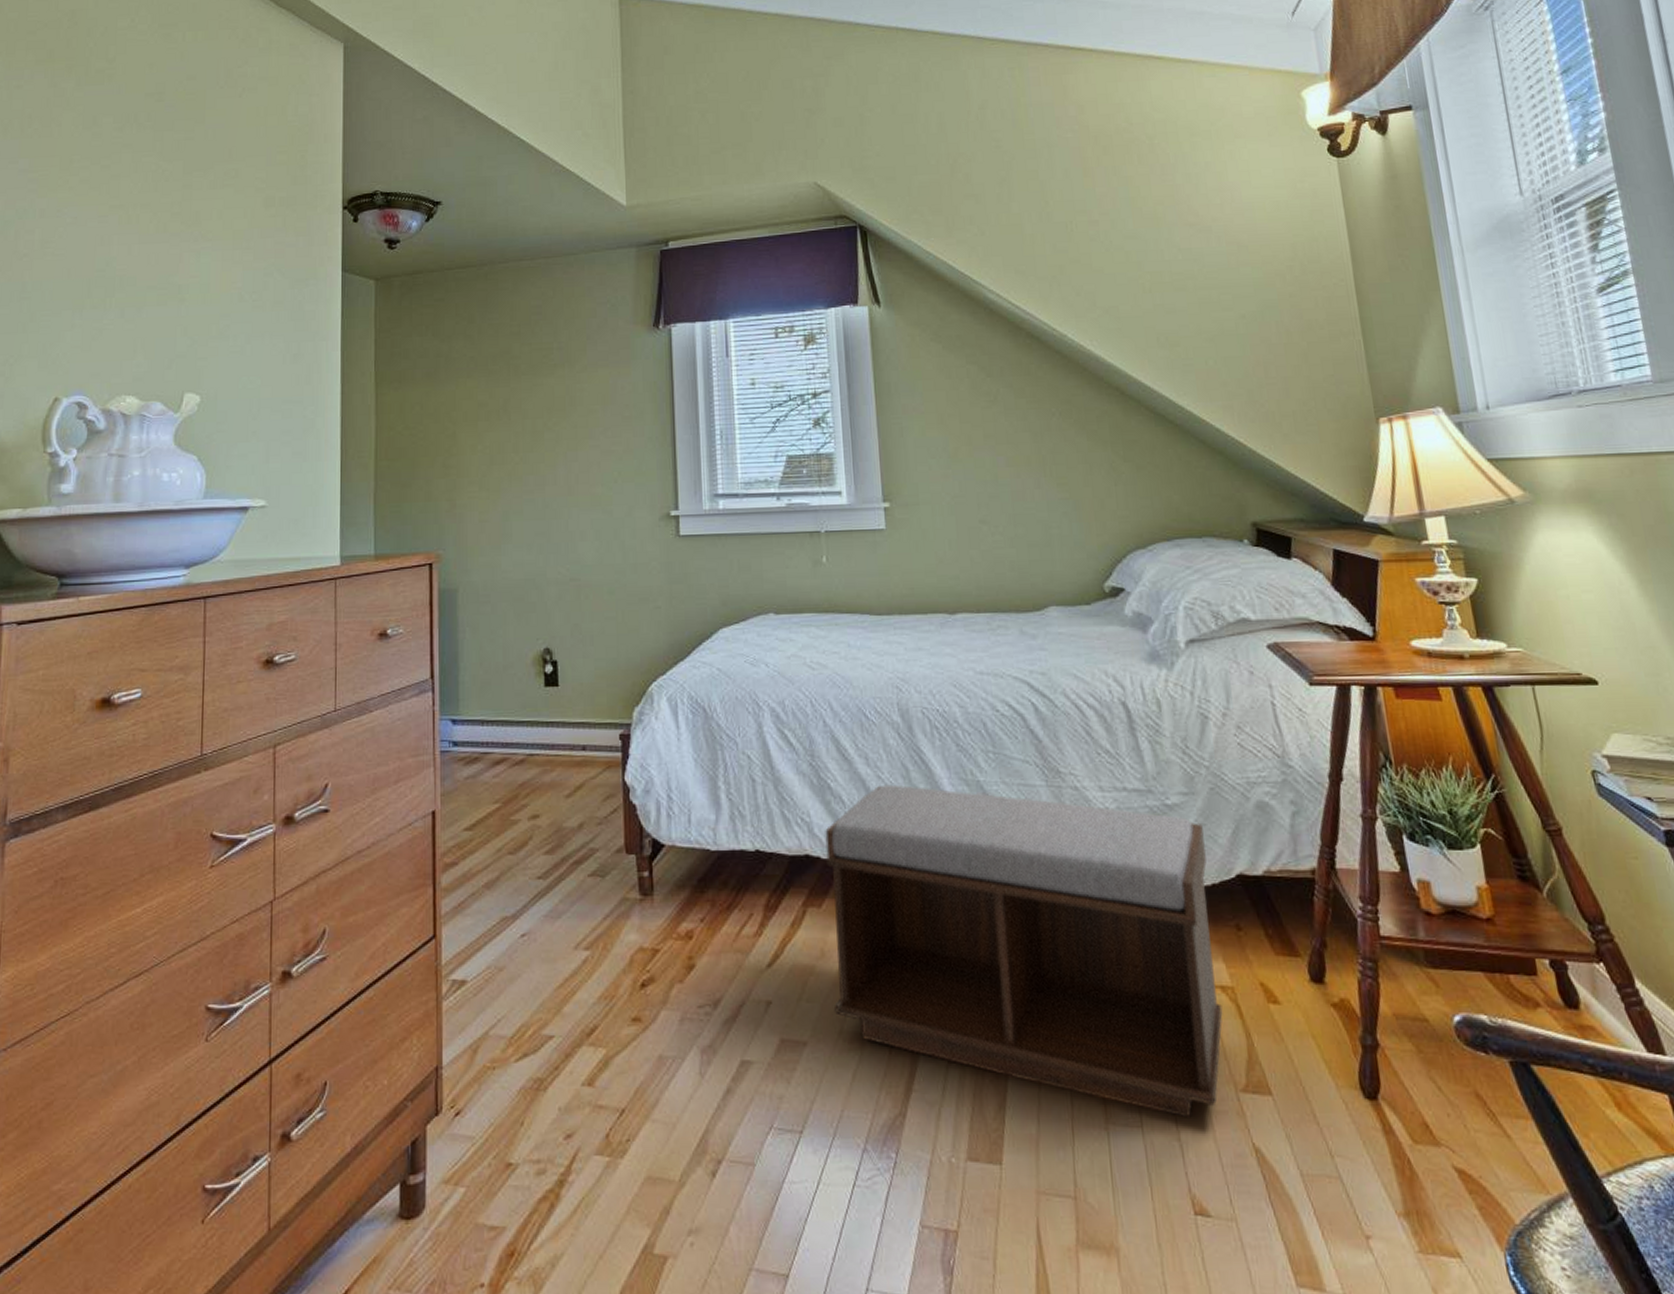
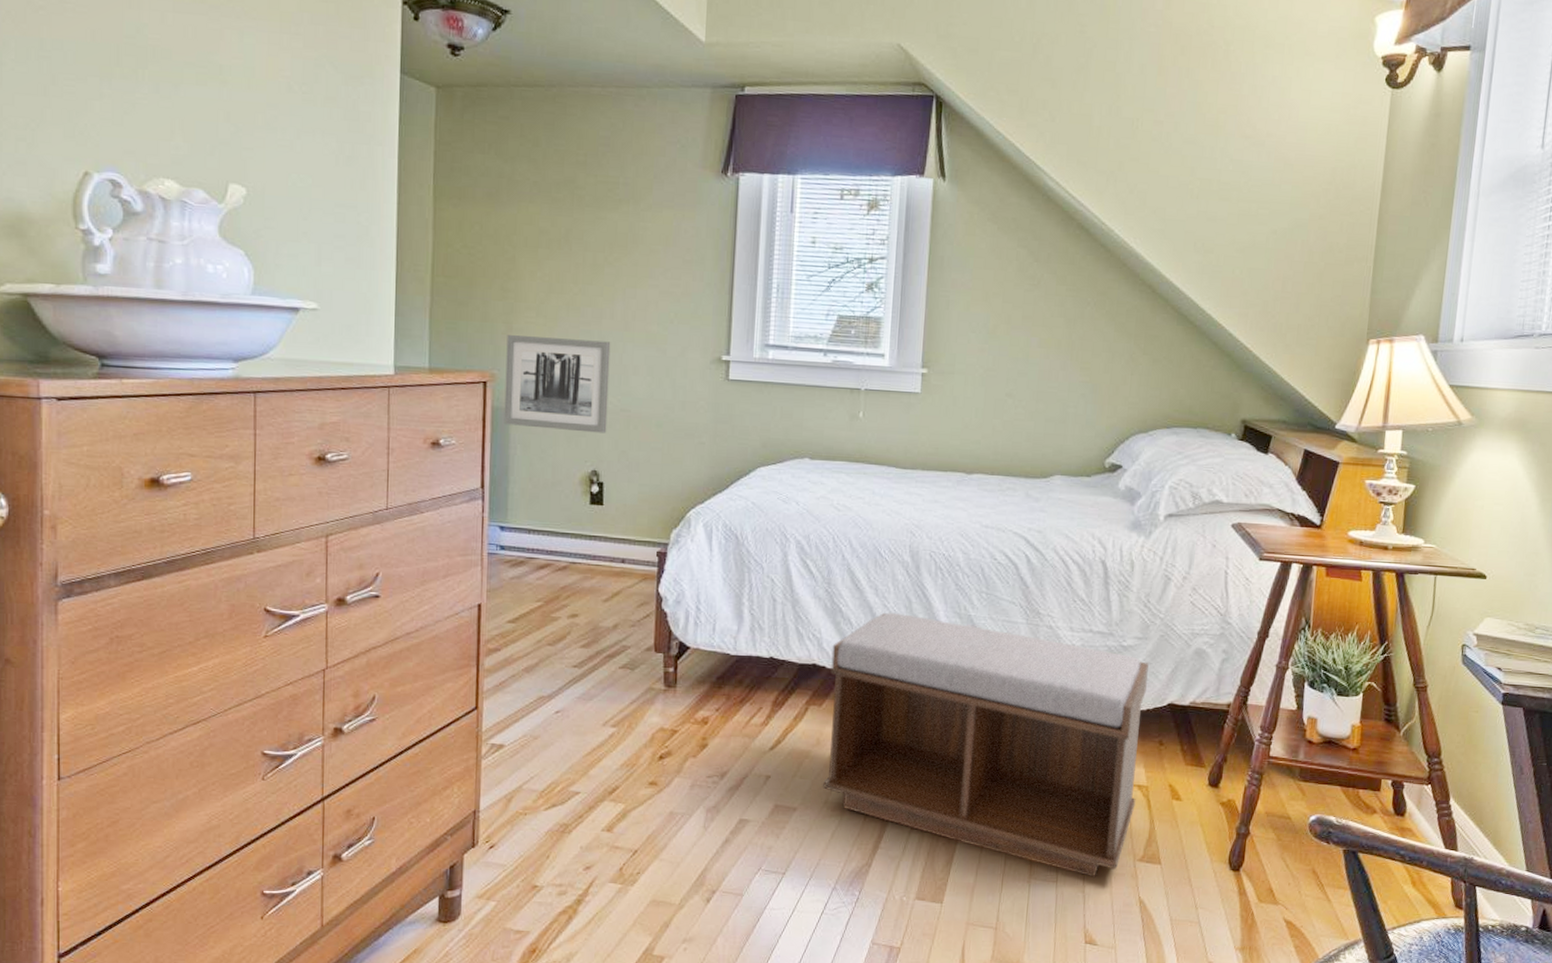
wall art: none [451,508,557,608] -> present [504,335,611,433]

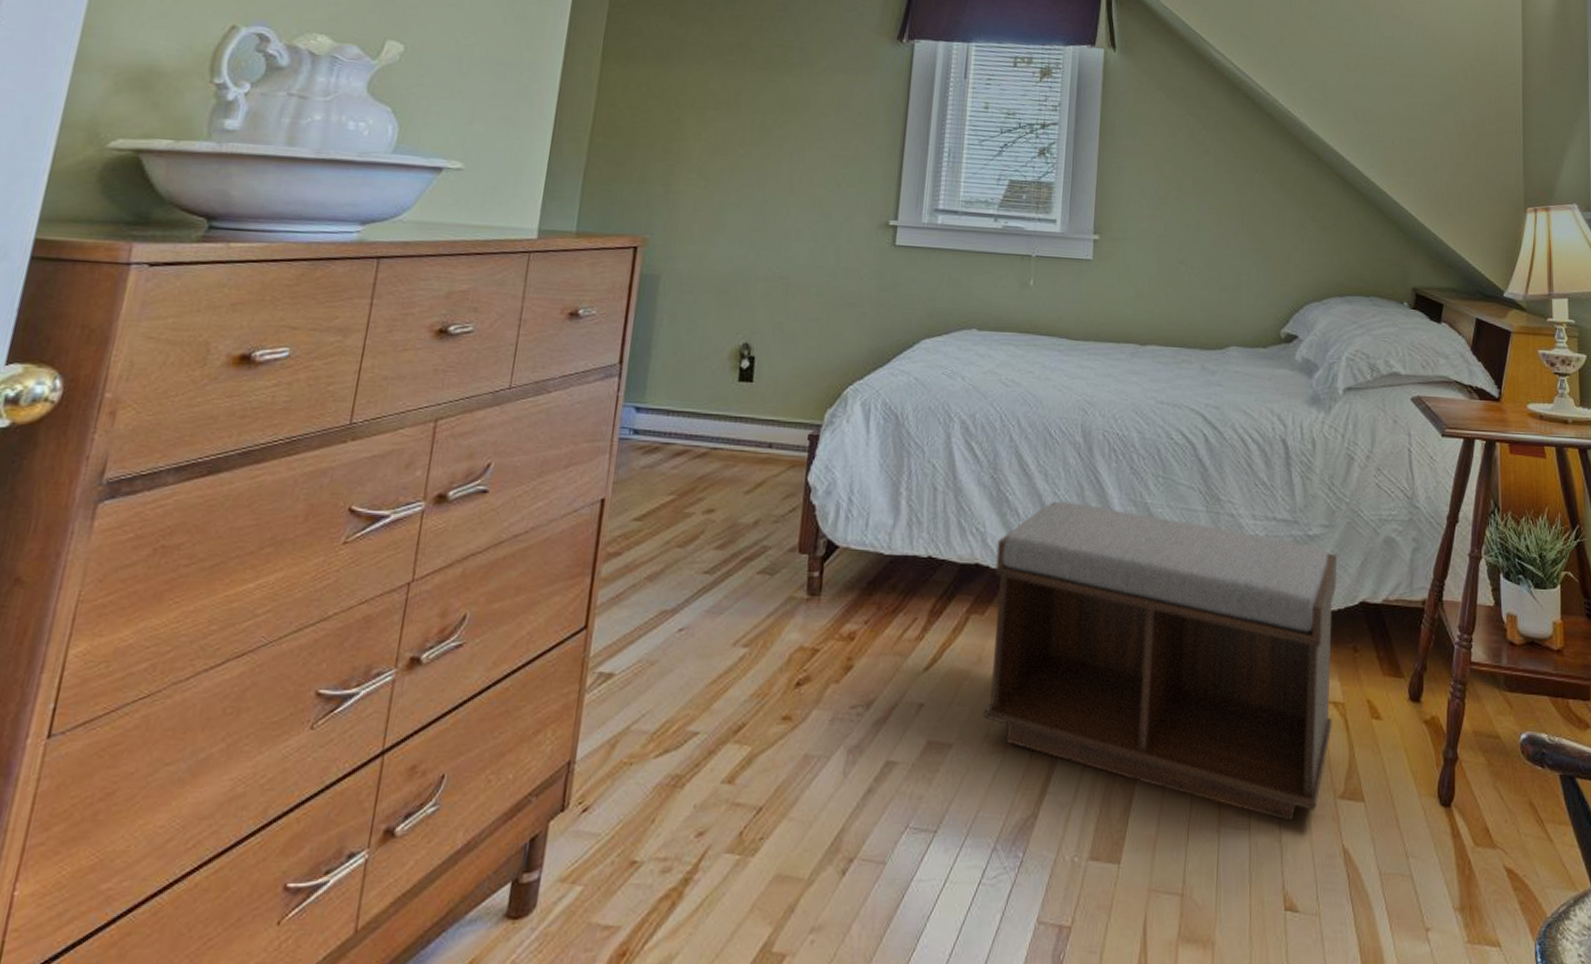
wall art: present [504,335,611,433] -> none [651,198,774,303]

